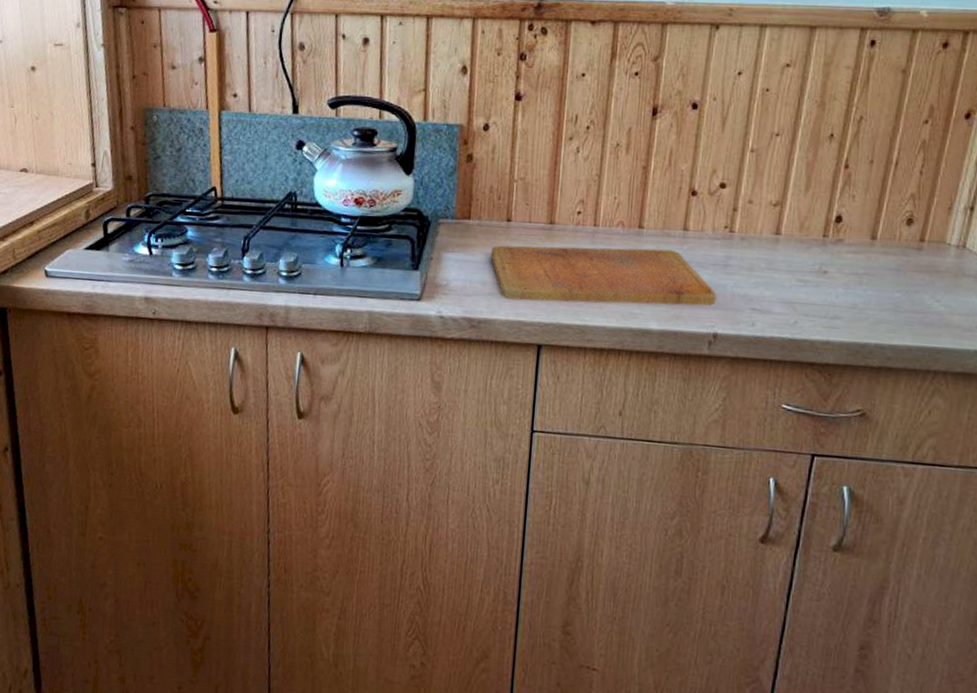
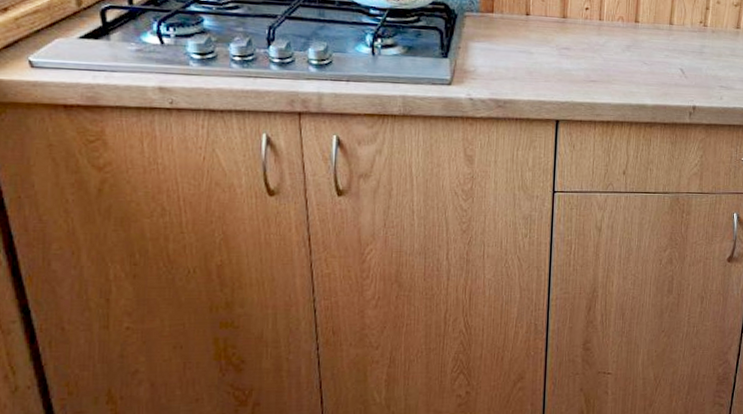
cutting board: present [490,245,717,306] -> none [512,36,695,85]

